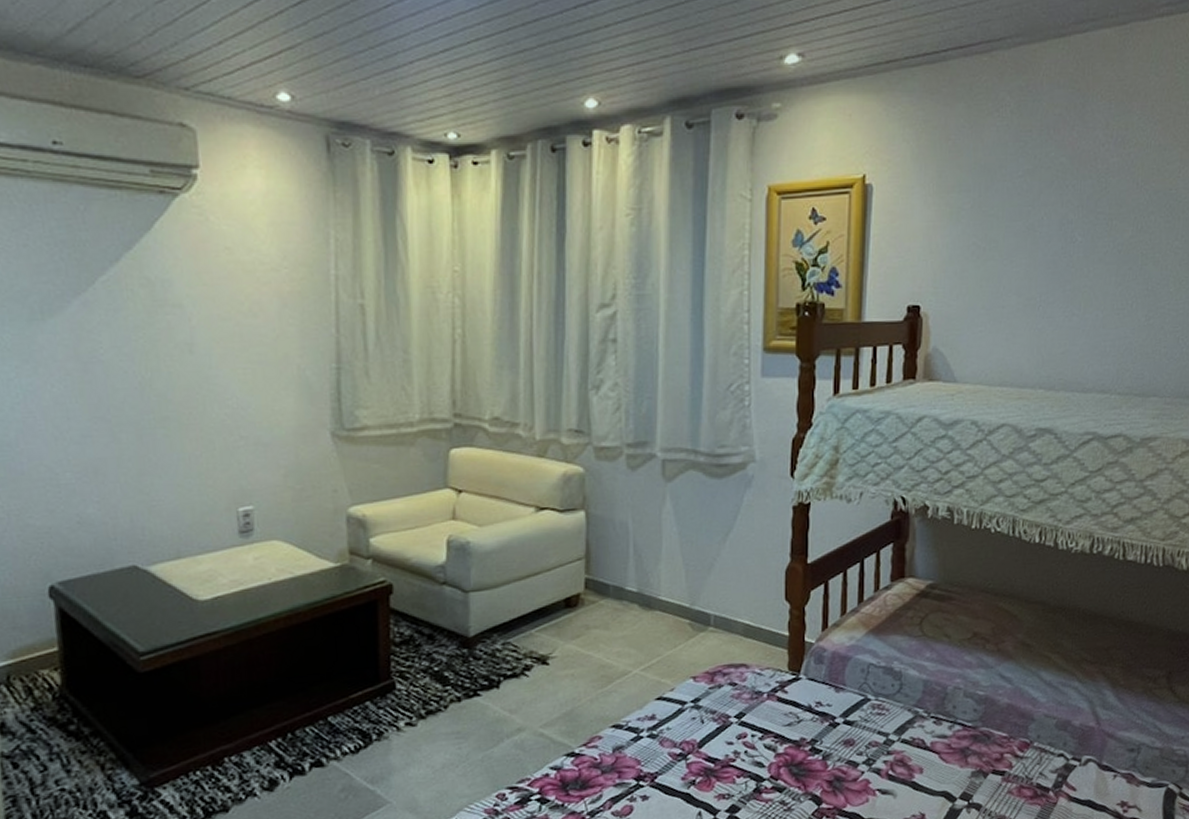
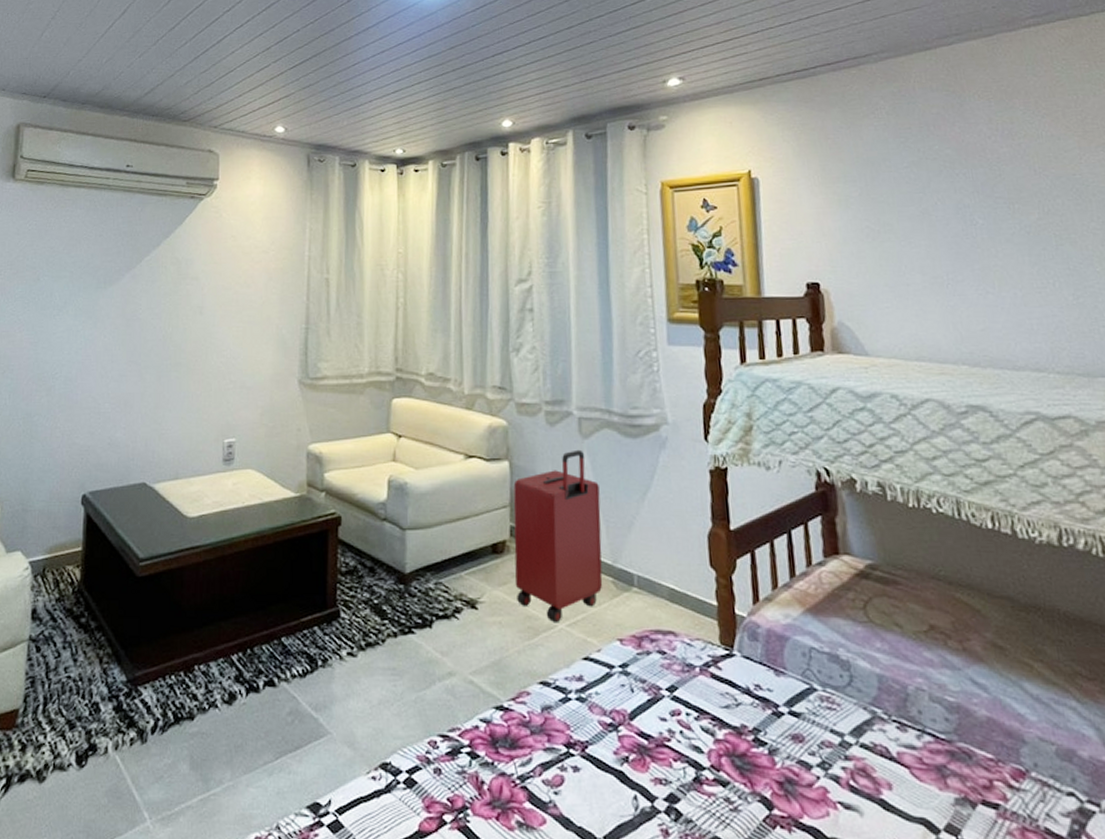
suitcase: none [588,493,681,668] -> present [513,449,603,622]

